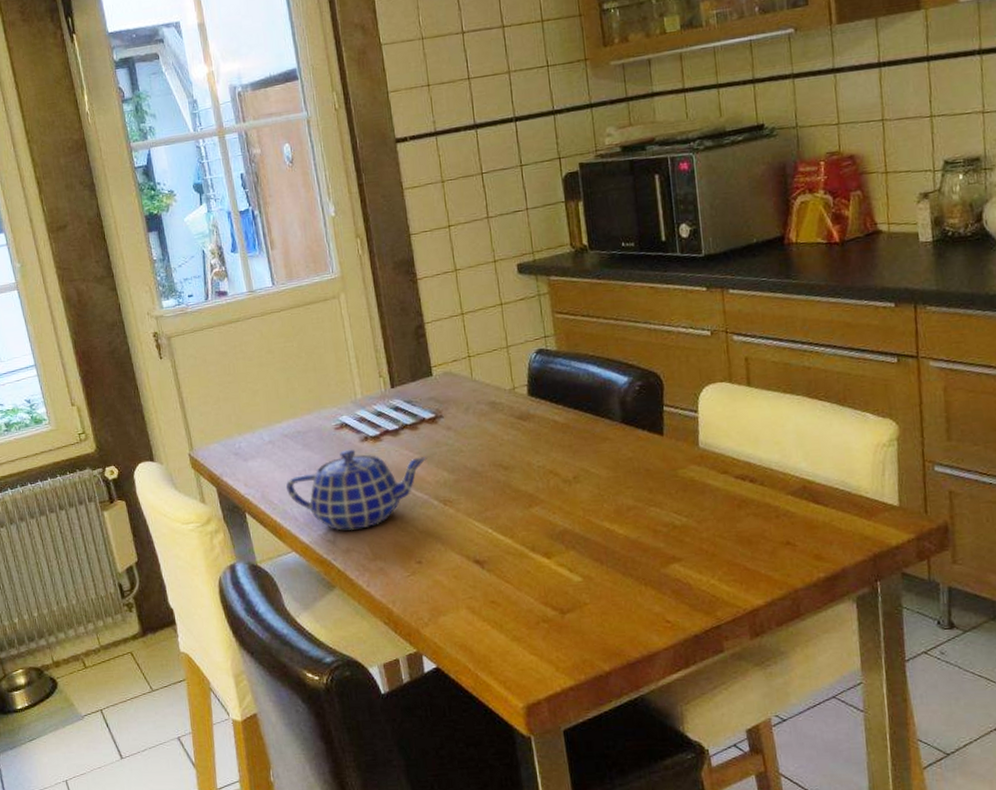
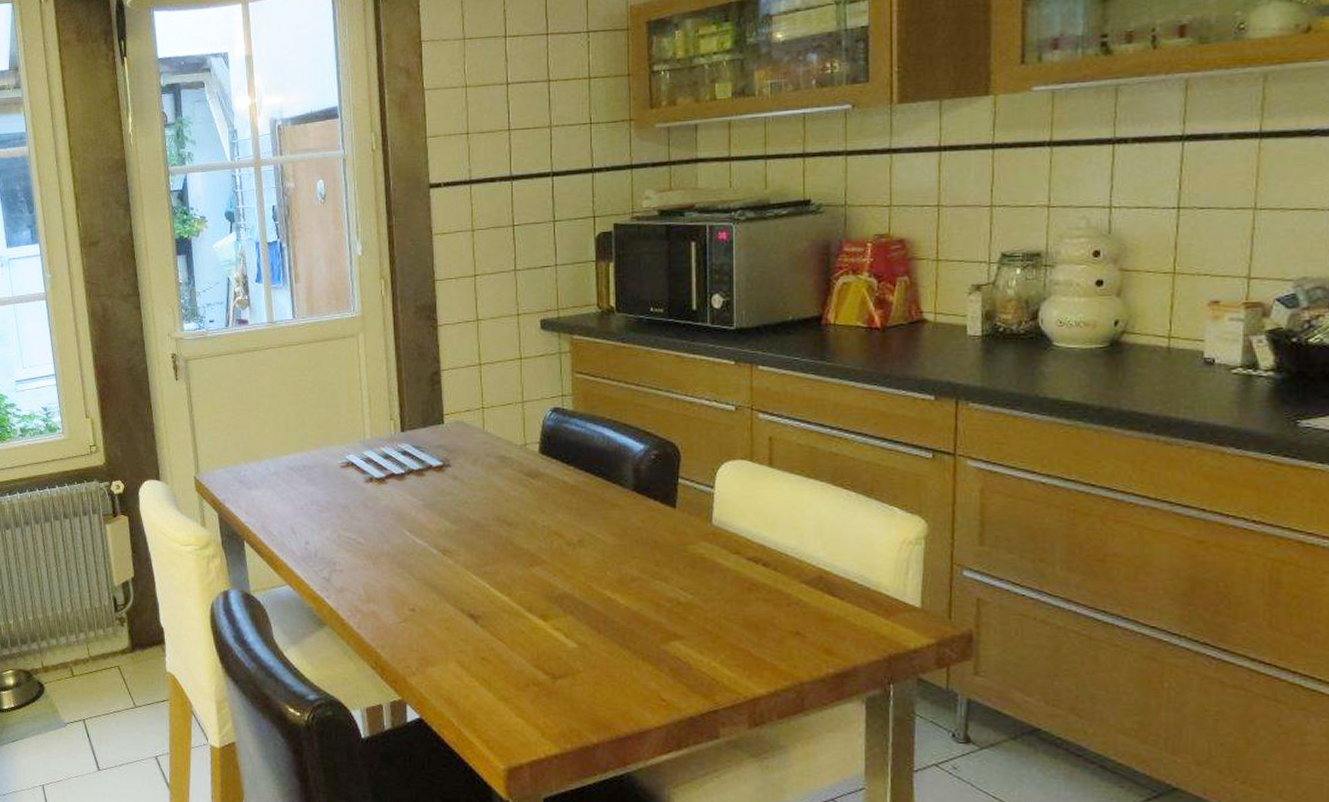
teapot: present [285,449,427,531] -> none [286,488,431,570]

